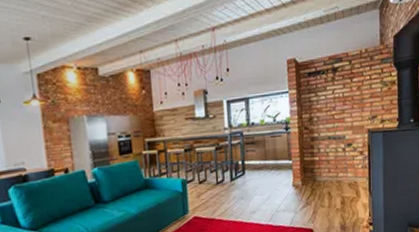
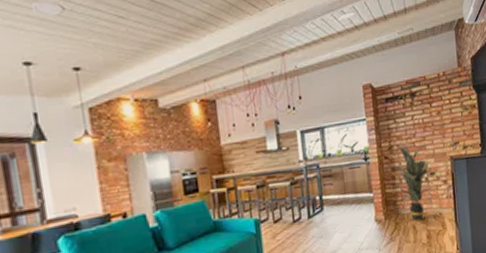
indoor plant: none [303,115,351,188] -> present [384,142,433,222]

